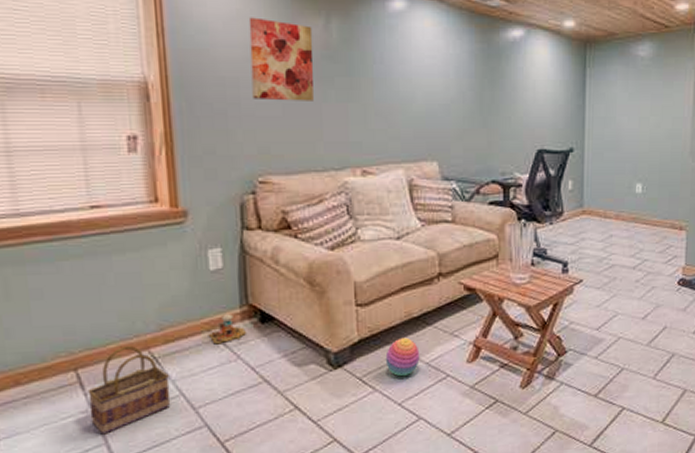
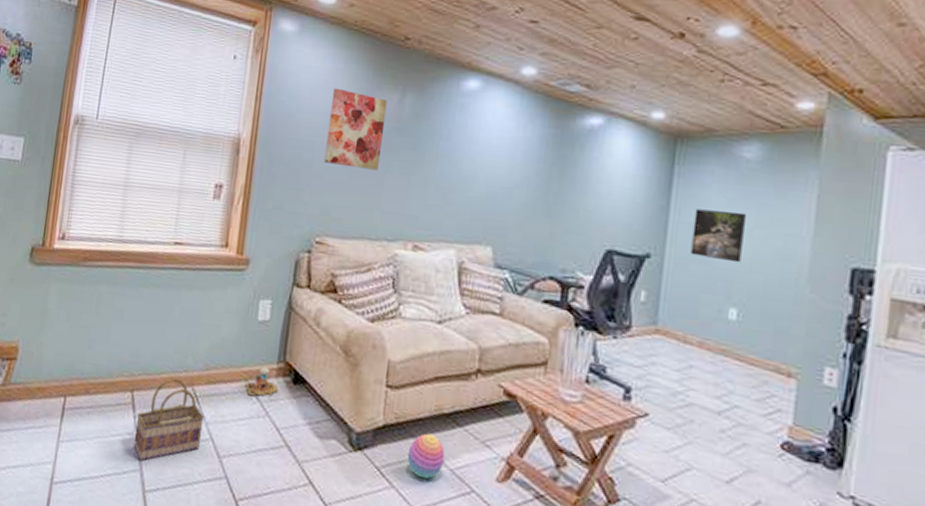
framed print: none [604,103,643,146] -> present [690,209,746,263]

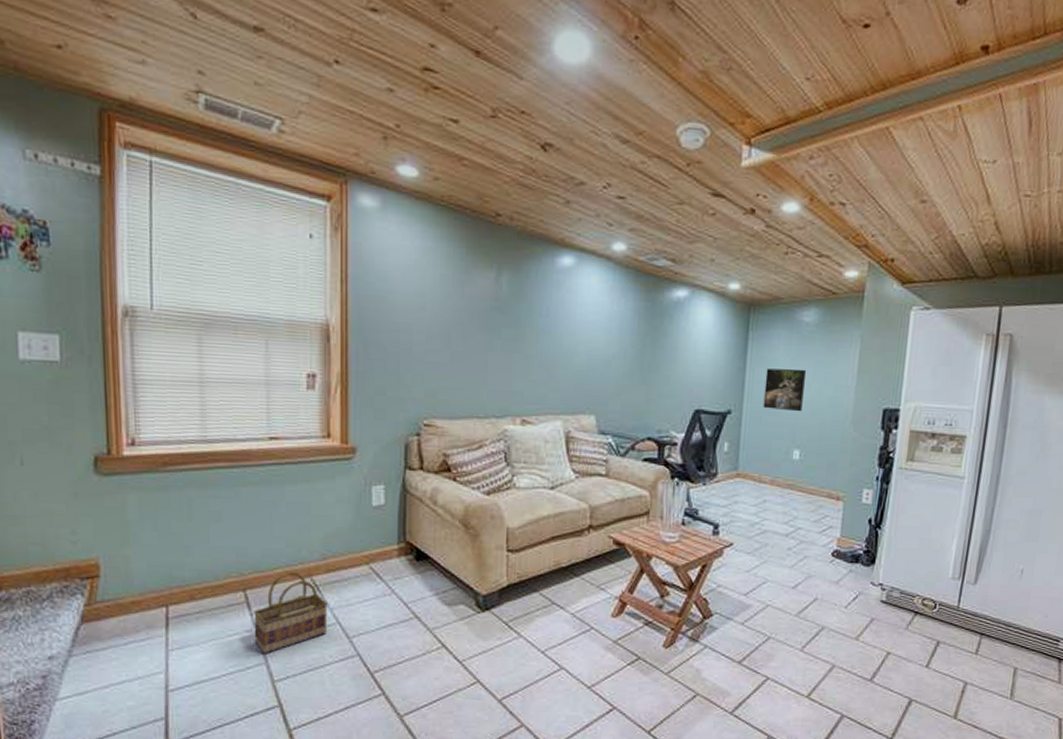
toy house: present [244,367,280,397] -> none [366,549,403,578]
wall art: present [324,88,388,171] -> none [424,267,484,350]
stacking toy: present [407,433,445,479] -> none [532,586,566,624]

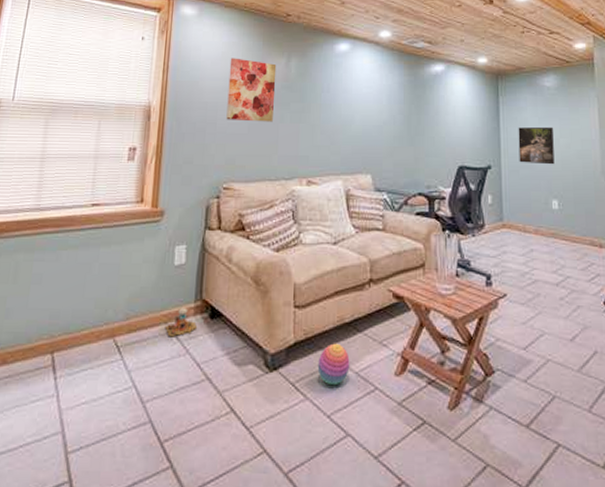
basket: present [254,572,328,654] -> none [54,333,126,422]
toy house: none [366,549,403,578] -> present [164,308,198,337]
wall art: none [424,267,484,350] -> present [226,58,277,122]
stacking toy: none [532,586,566,624] -> present [317,343,350,384]

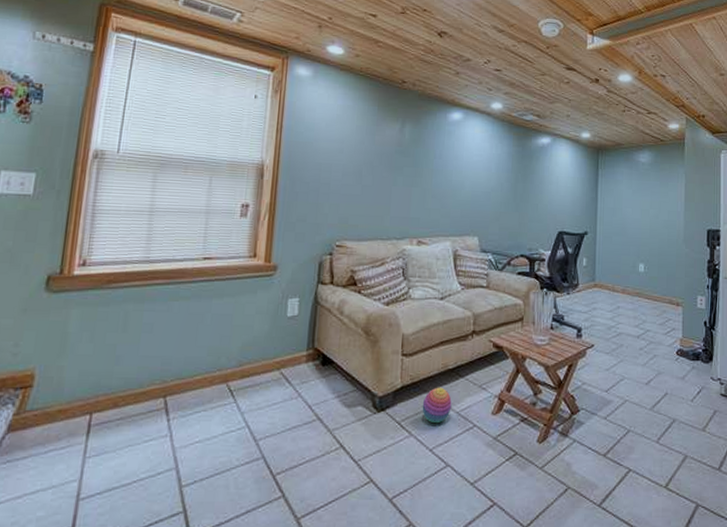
toy house: present [164,308,198,337] -> none [277,355,310,382]
wall art: present [226,58,277,122] -> none [340,121,391,185]
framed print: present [518,126,555,165] -> none [613,198,644,233]

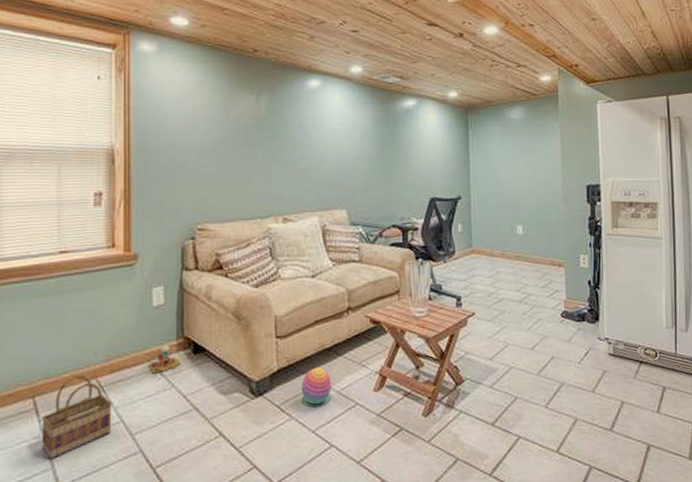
basket: none [167,378,240,459] -> present [41,375,112,460]
toy house: none [277,355,310,382] -> present [148,345,182,374]

